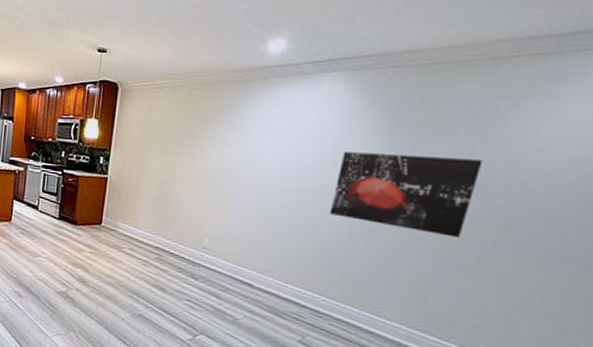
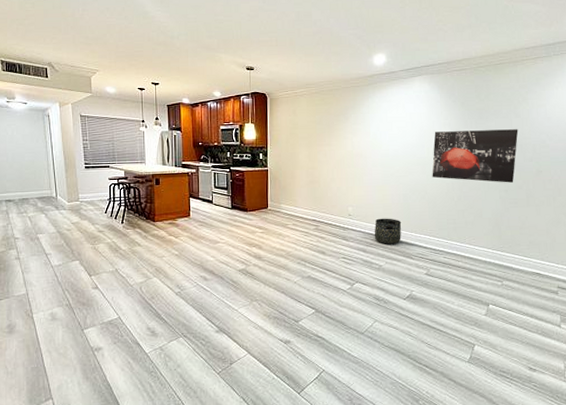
basket: none [233,258,275,295] -> present [374,218,402,244]

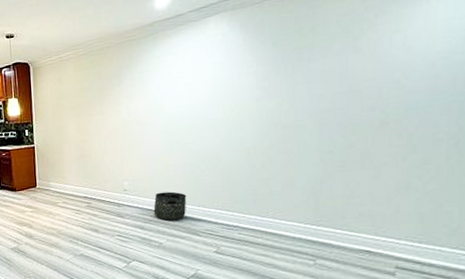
wall art: present [432,129,519,183] -> none [227,69,357,143]

